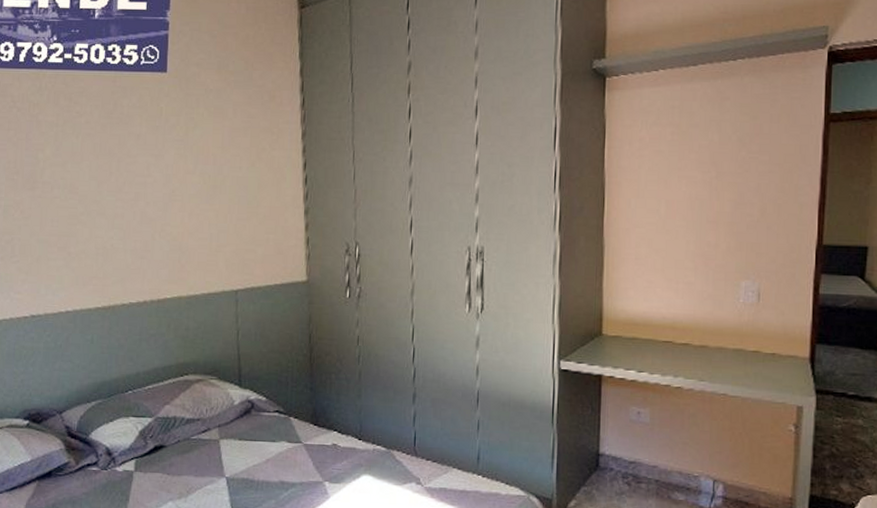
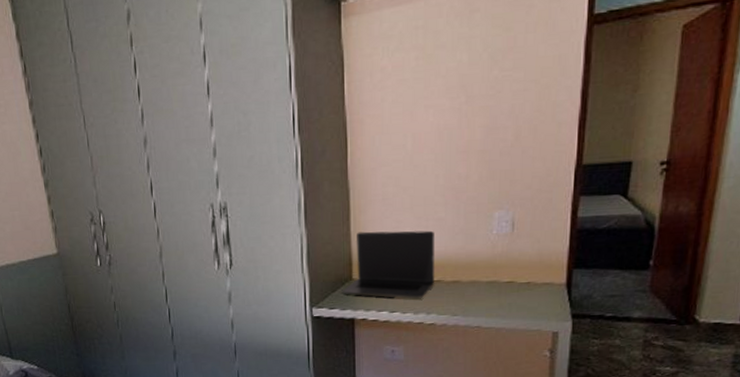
laptop computer: none [591,288,684,361] -> present [342,230,435,300]

